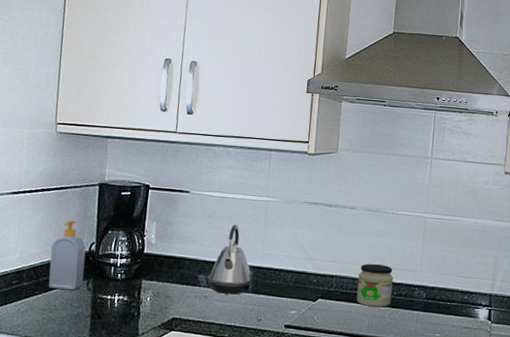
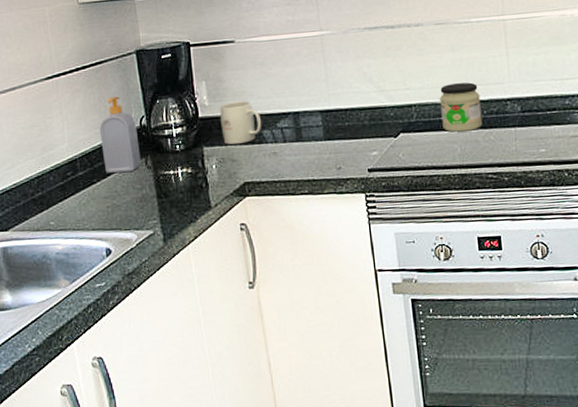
mug: none [161,244,200,283] -> present [219,101,262,145]
kettle: present [208,225,252,295] -> none [274,68,322,147]

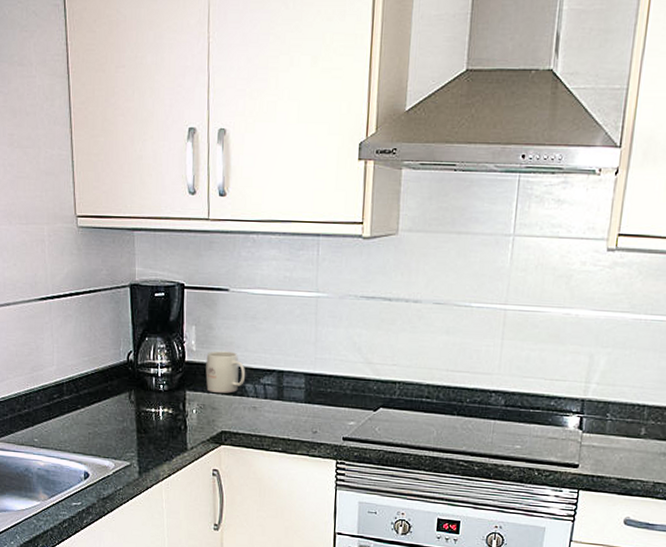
soap bottle: present [99,96,142,173] -> none [87,327,126,403]
jar: present [440,82,483,132] -> none [423,367,466,417]

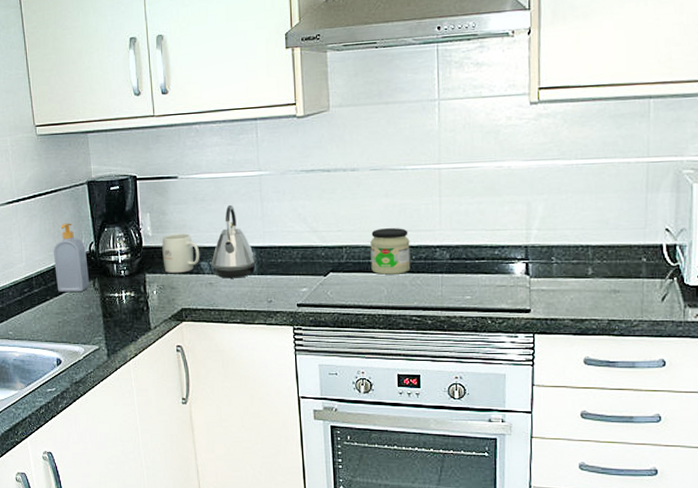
soap bottle: none [87,327,126,403] -> present [53,223,90,292]
kettle: none [256,326,304,405] -> present [211,205,256,279]
jar: none [423,367,466,417] -> present [370,228,411,275]

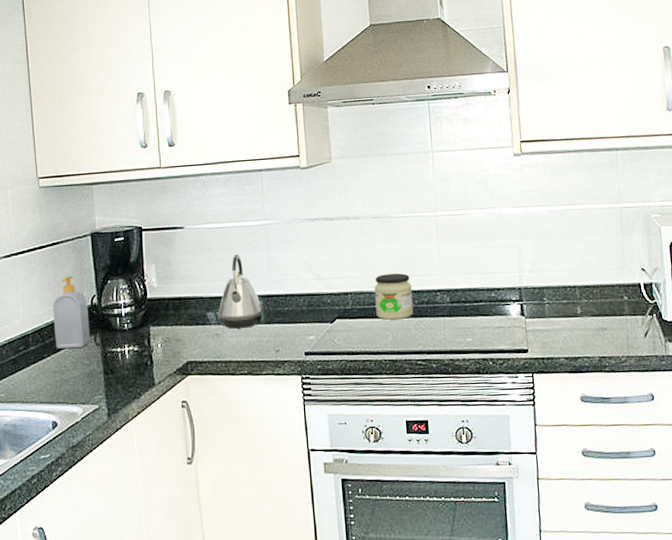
mug: present [162,233,200,273] -> none [167,284,207,325]

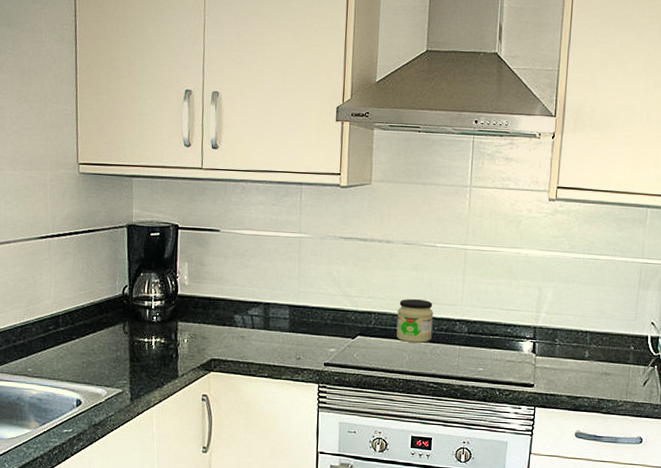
soap bottle: present [52,276,91,349] -> none [84,264,120,334]
kettle: present [217,254,263,329] -> none [244,263,289,334]

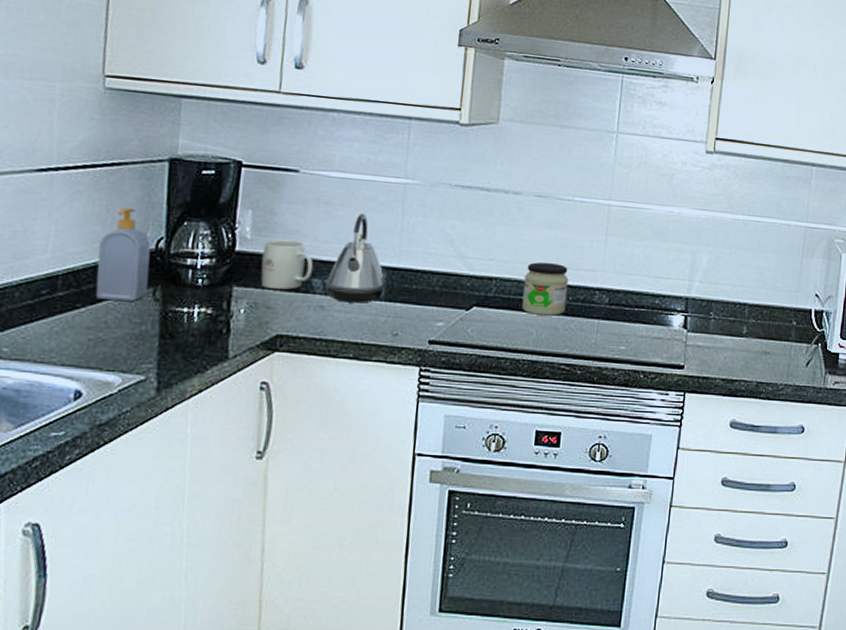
soap bottle: none [84,264,120,334] -> present [95,207,152,301]
mug: none [197,285,235,324] -> present [260,239,314,290]
kettle: none [244,263,289,334] -> present [326,214,385,303]

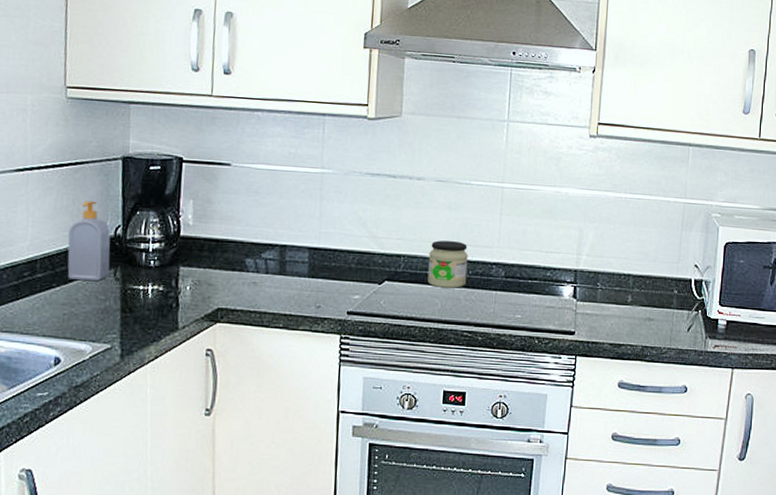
mug: present [260,239,314,290] -> none [202,225,247,269]
kettle: present [326,214,385,303] -> none [257,201,308,280]

